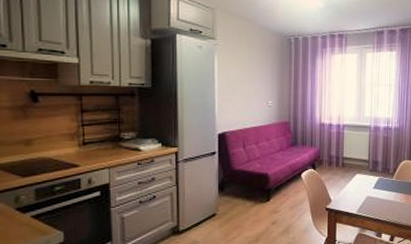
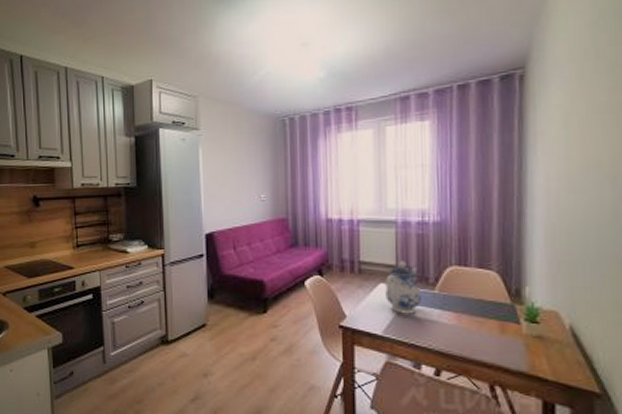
teapot: none [360,156,385,197] -> present [385,260,422,314]

